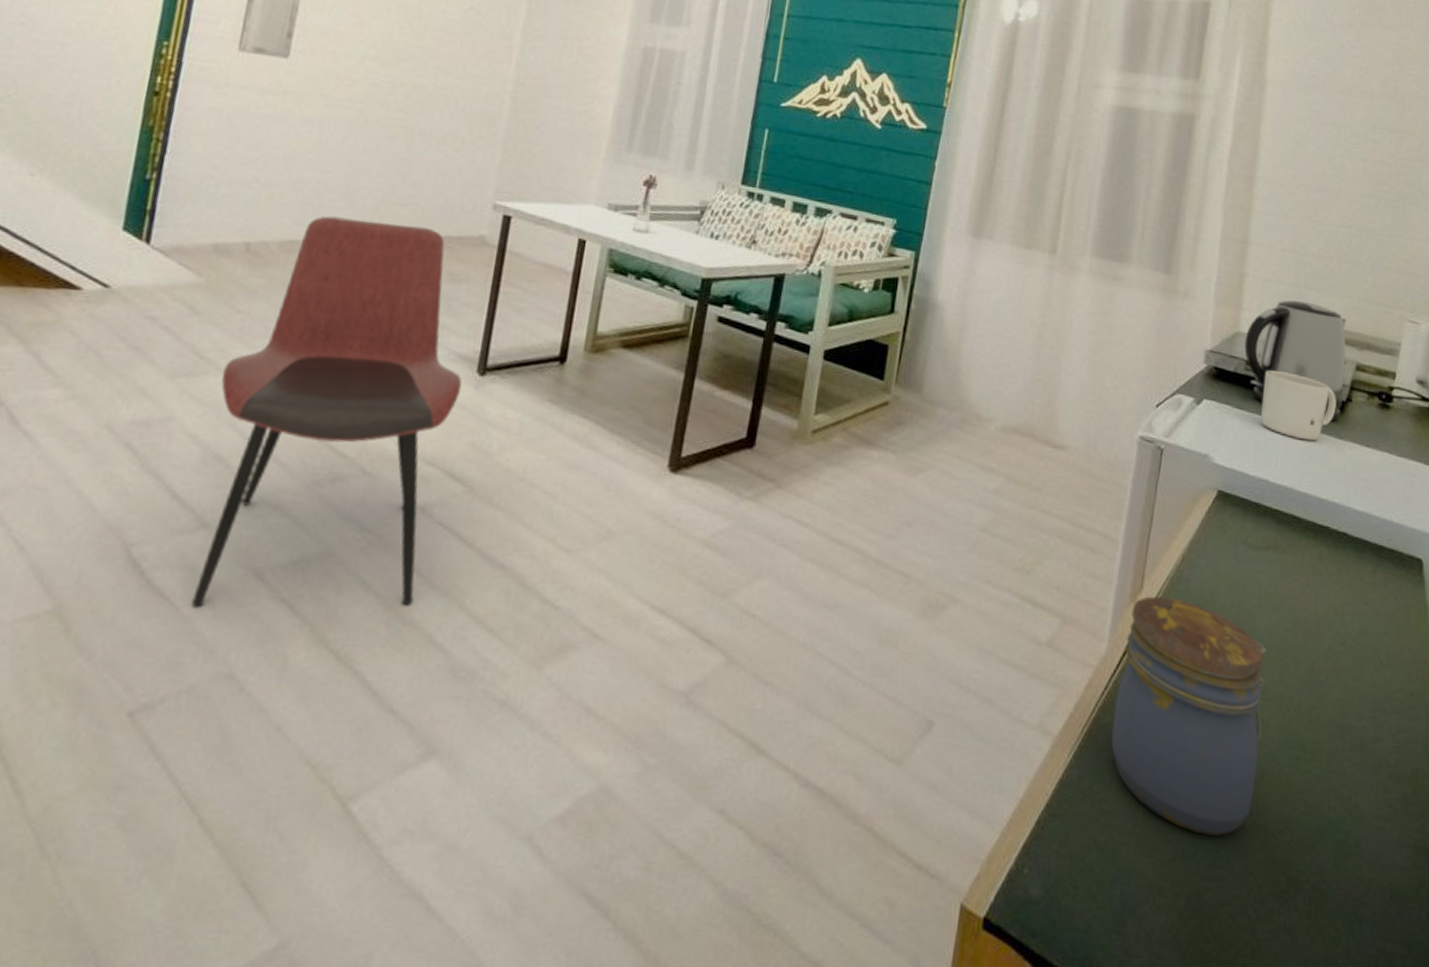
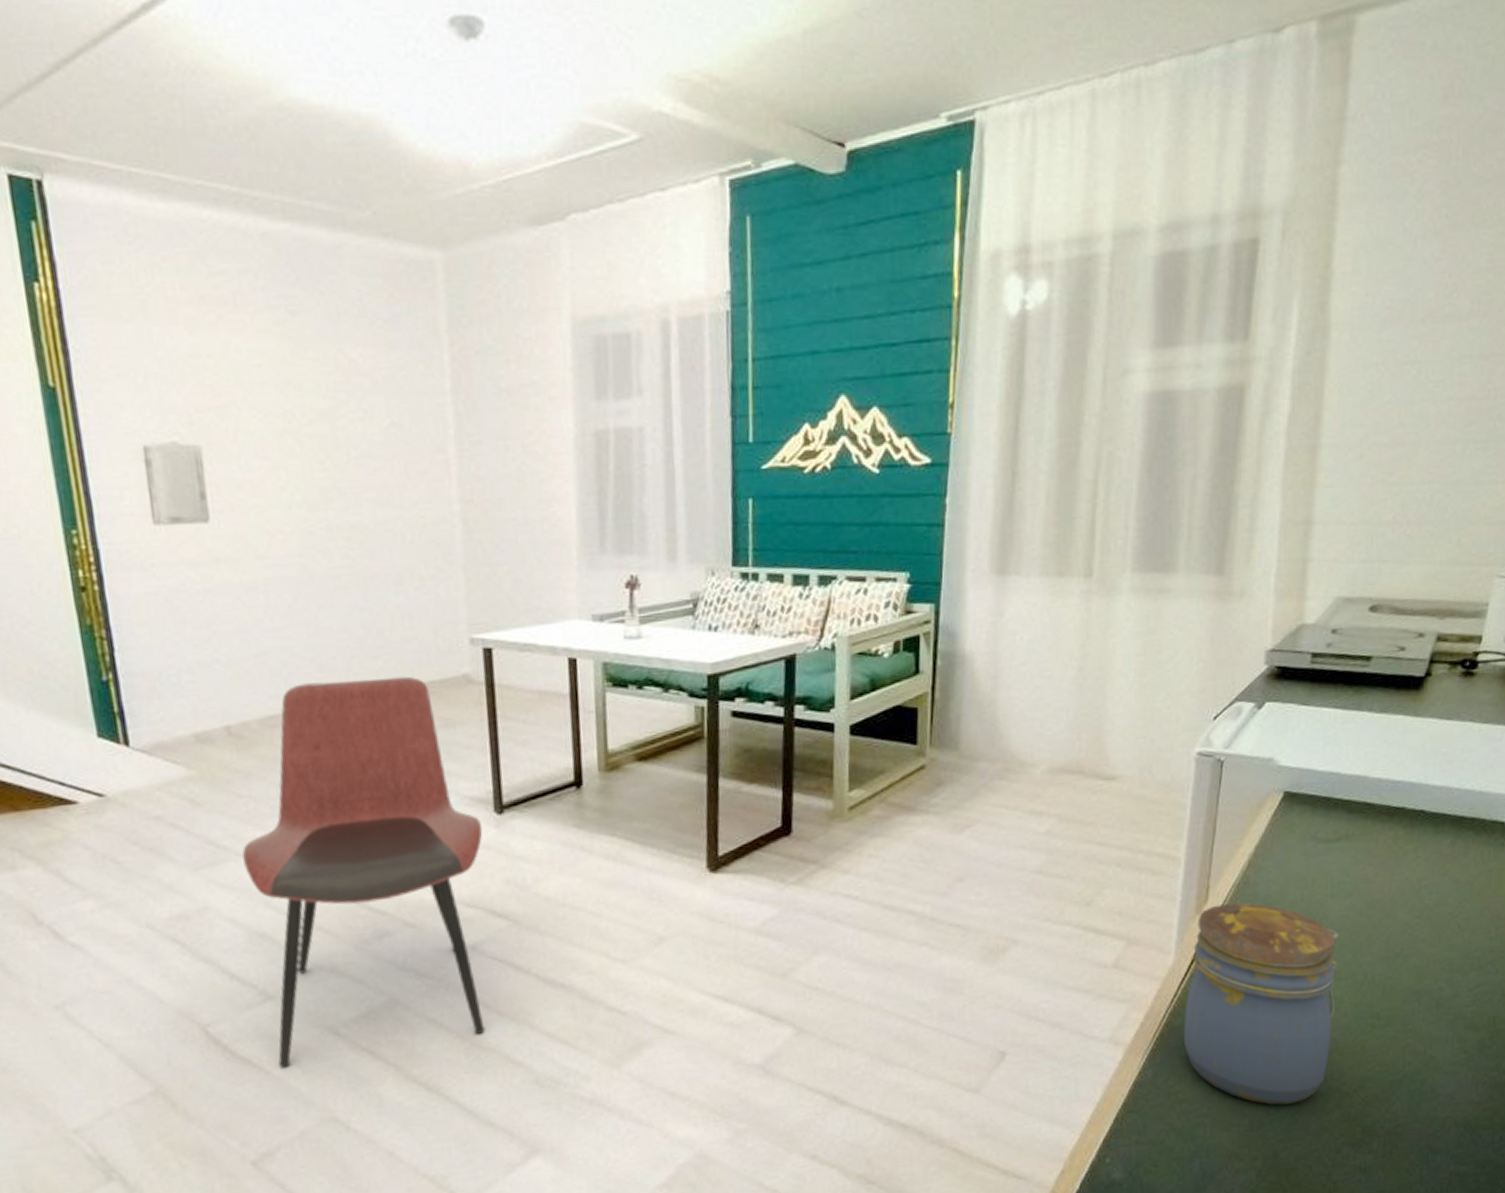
kettle: present [1244,300,1347,421] -> none [1310,576,1426,699]
mug: present [1261,370,1336,441] -> none [1330,657,1414,725]

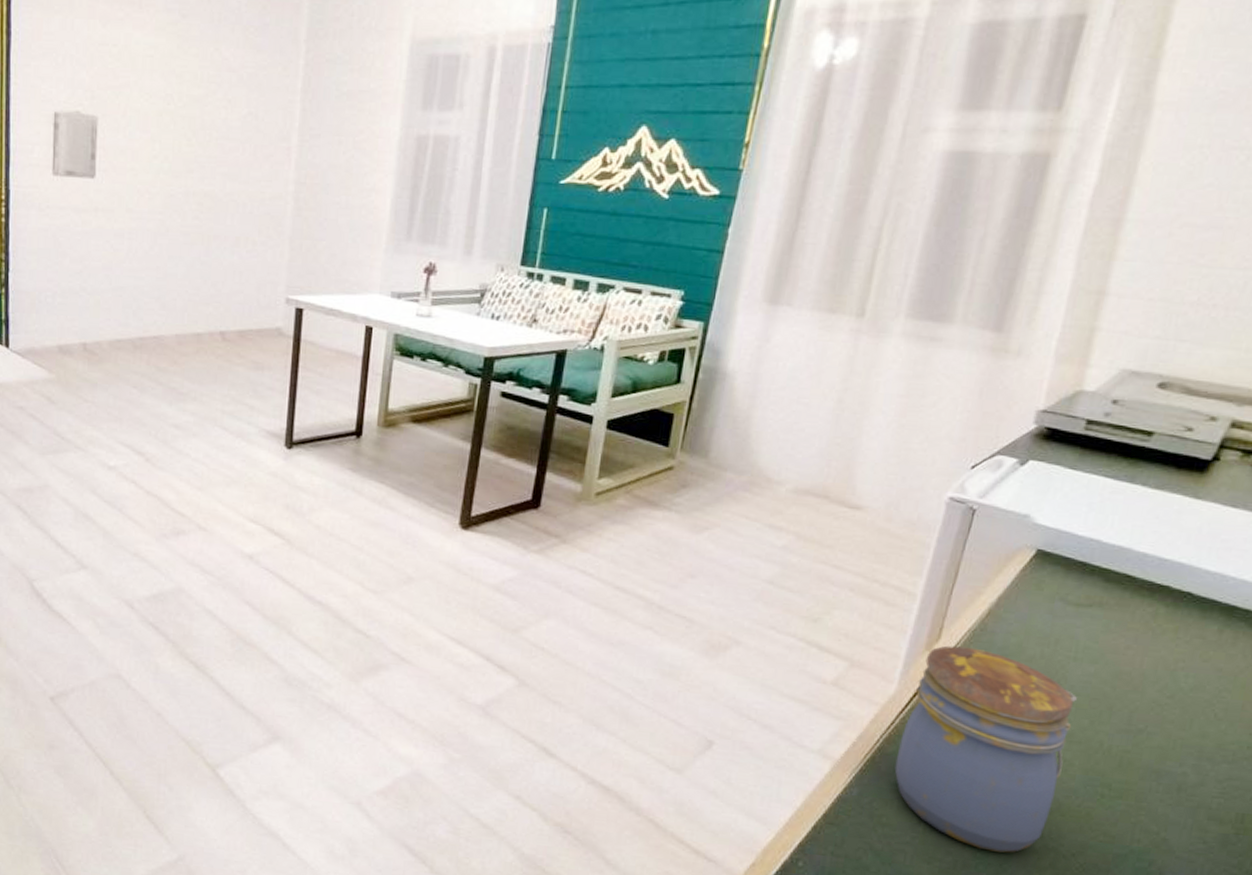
dining chair: present [242,676,485,1067] -> none [80,317,273,630]

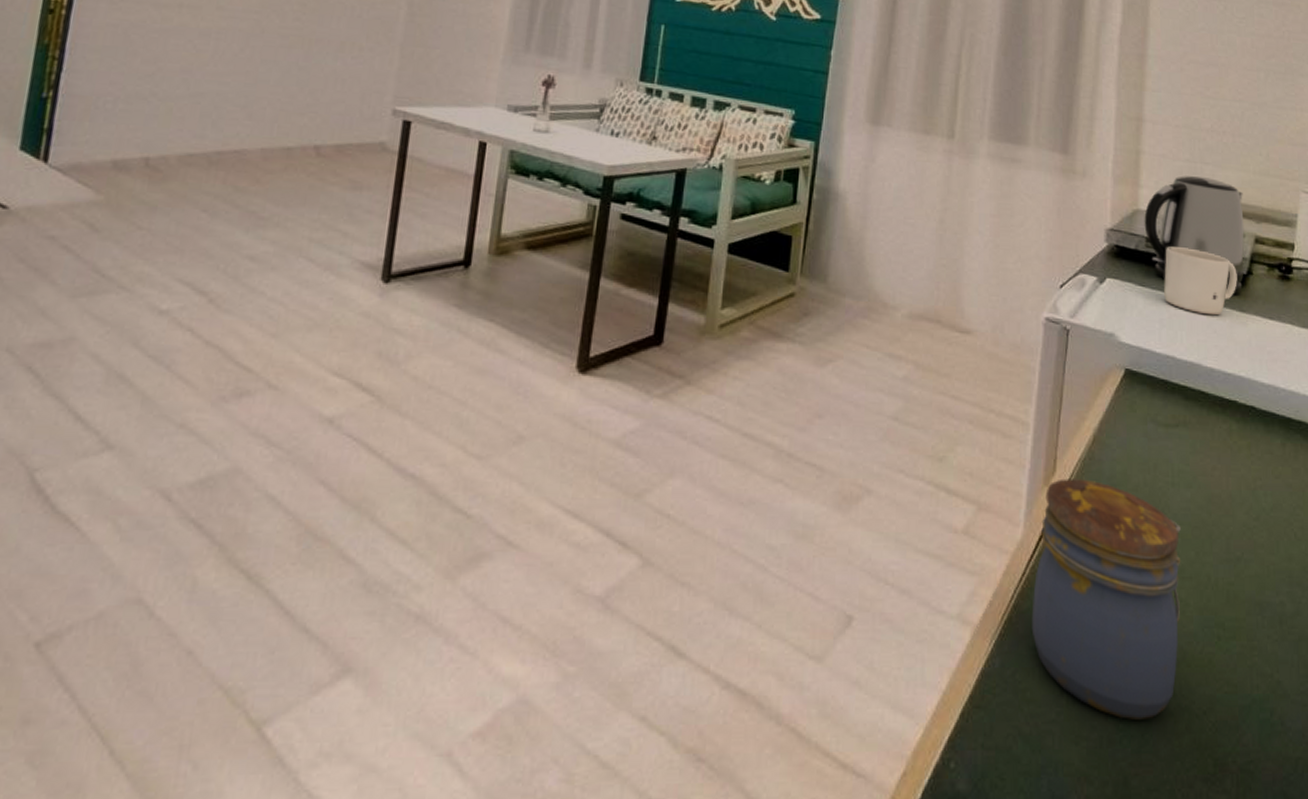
kettle: none [1086,354,1226,480] -> present [1144,175,1245,294]
mug: none [1098,429,1199,502] -> present [1164,246,1238,316]

